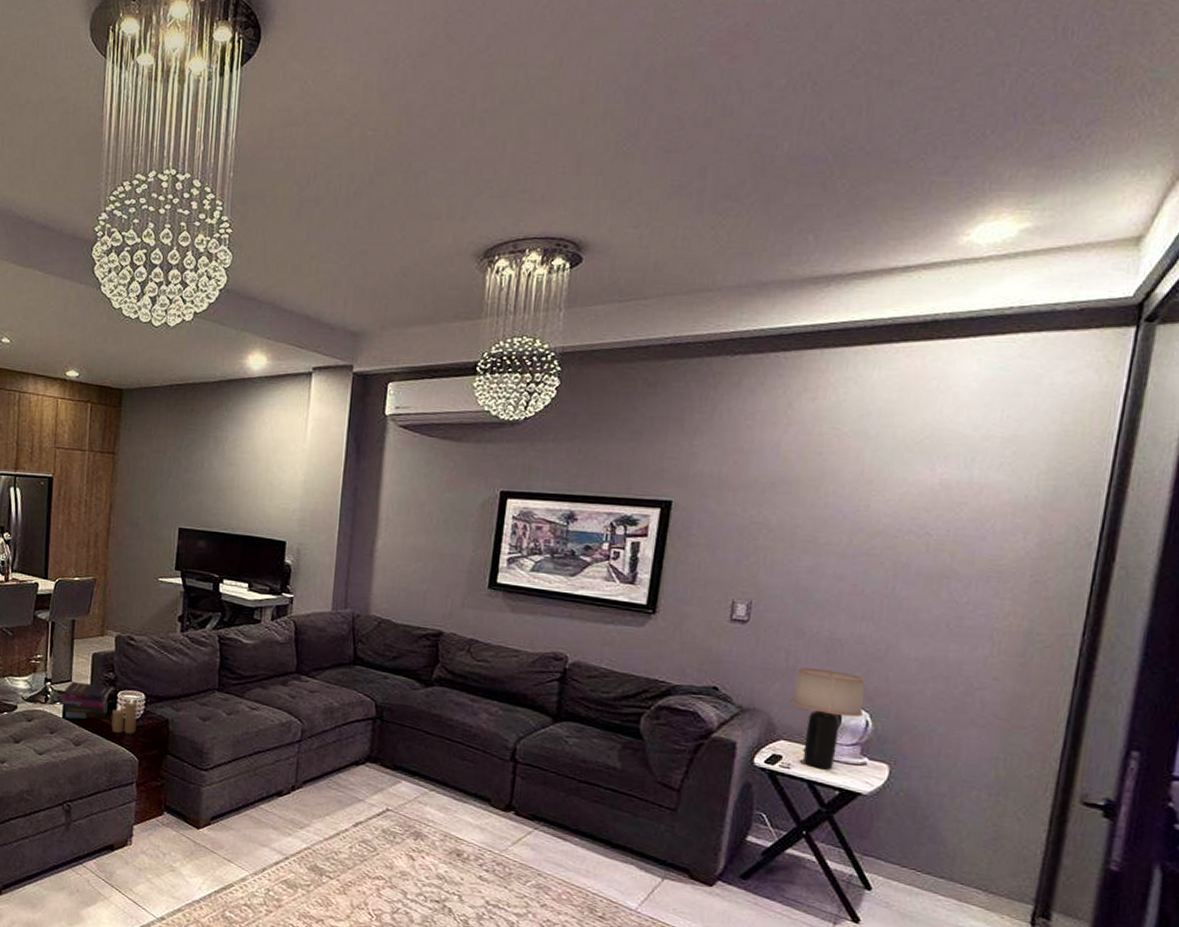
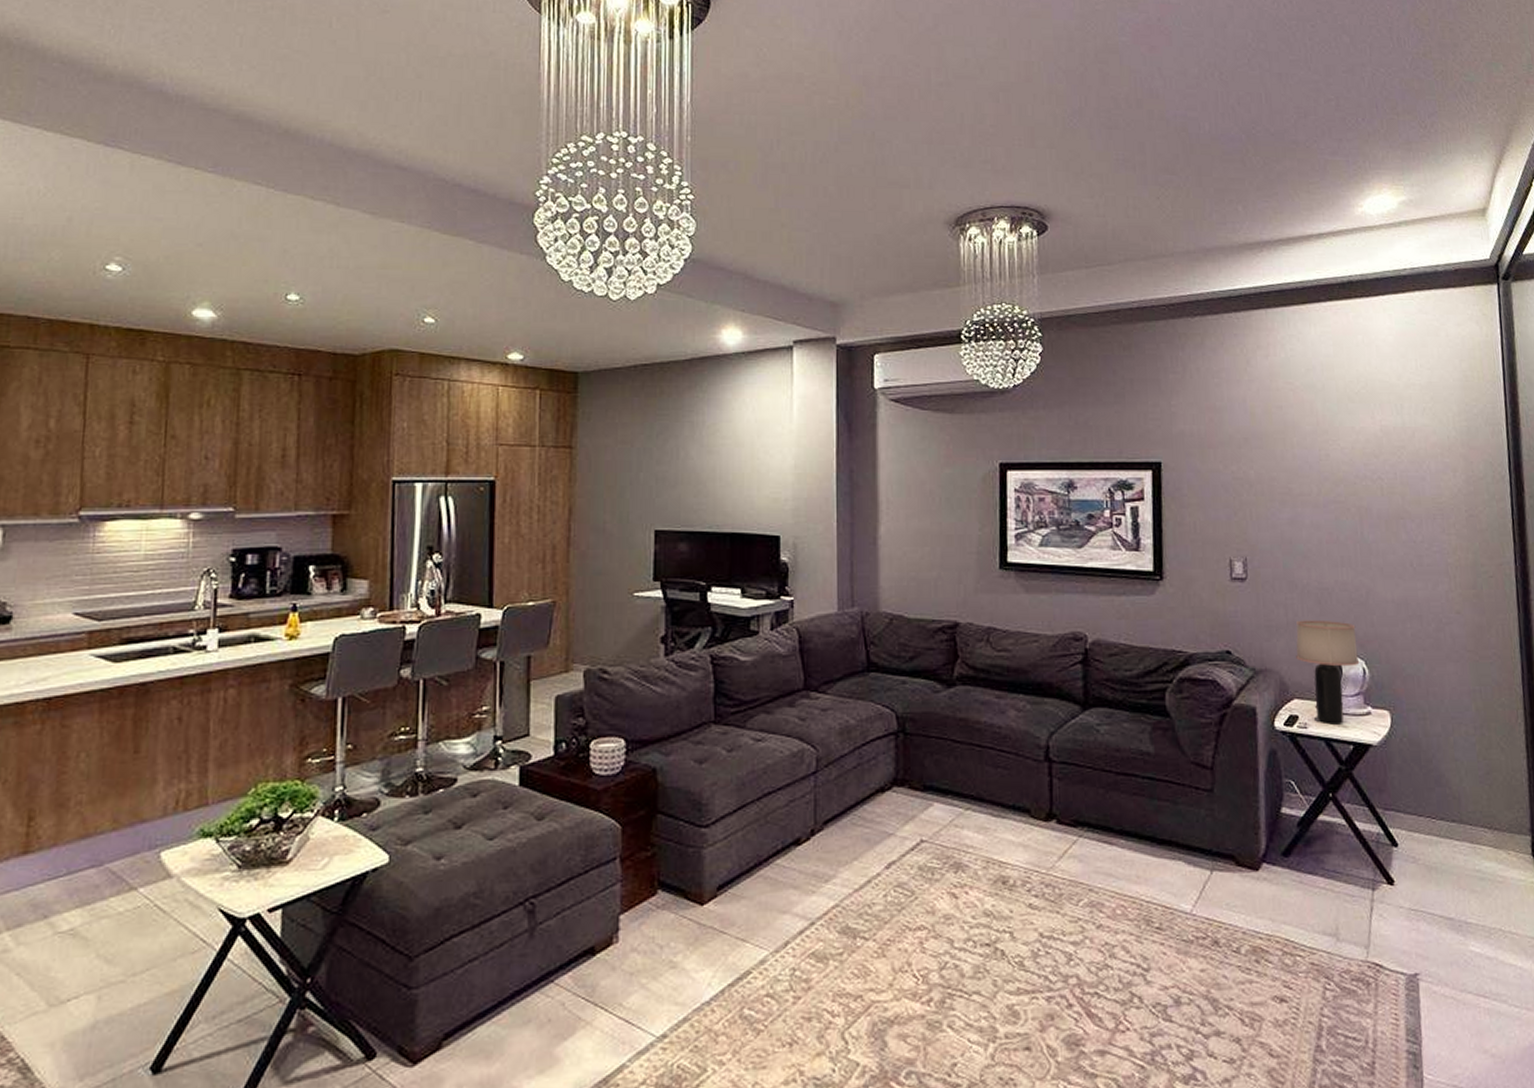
books: present [58,682,113,720] -> none [513,735,583,785]
candle: present [111,697,138,734] -> none [583,746,617,796]

